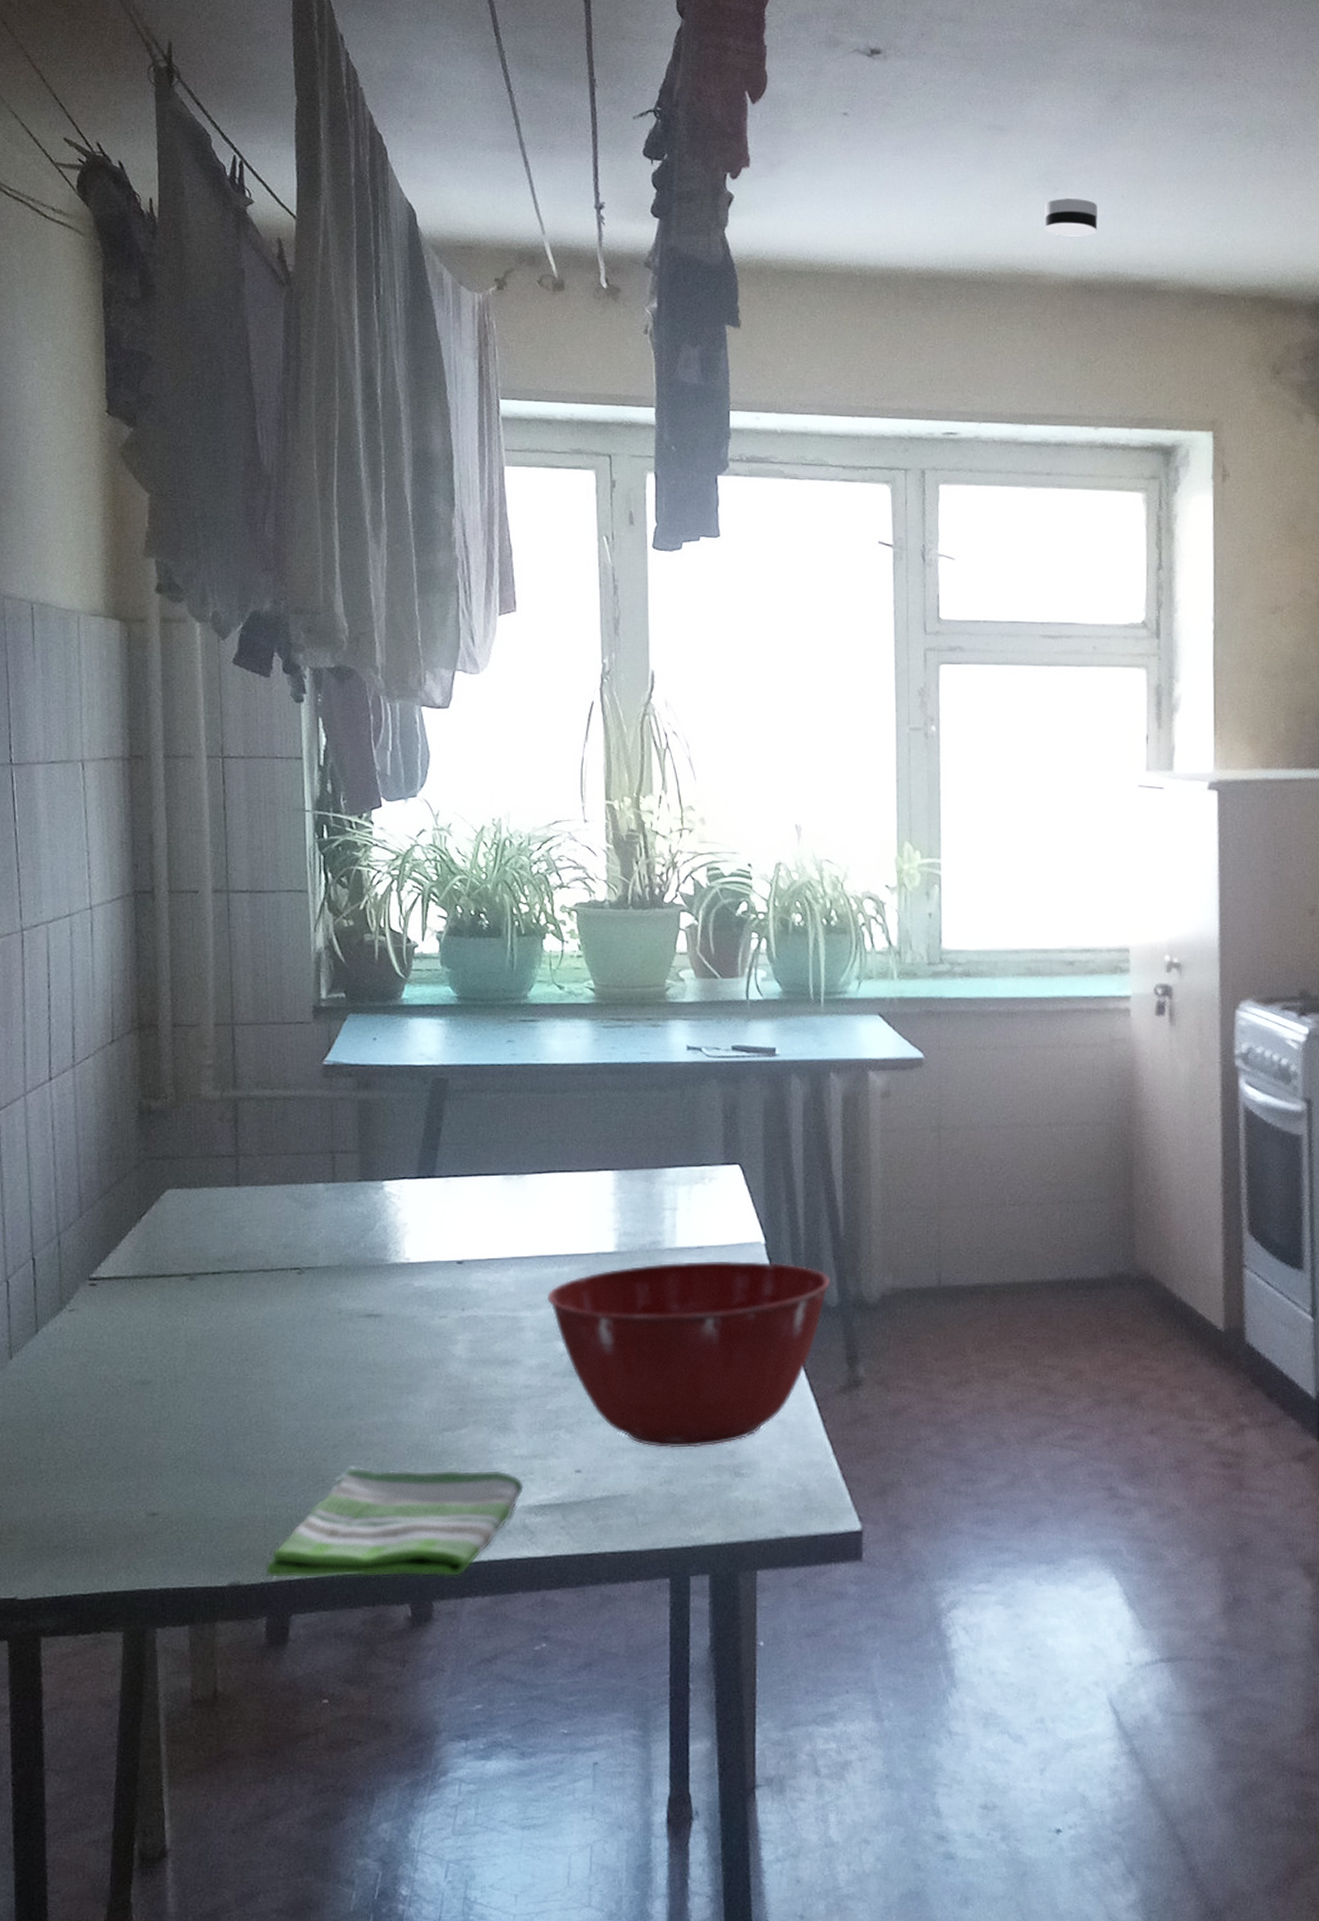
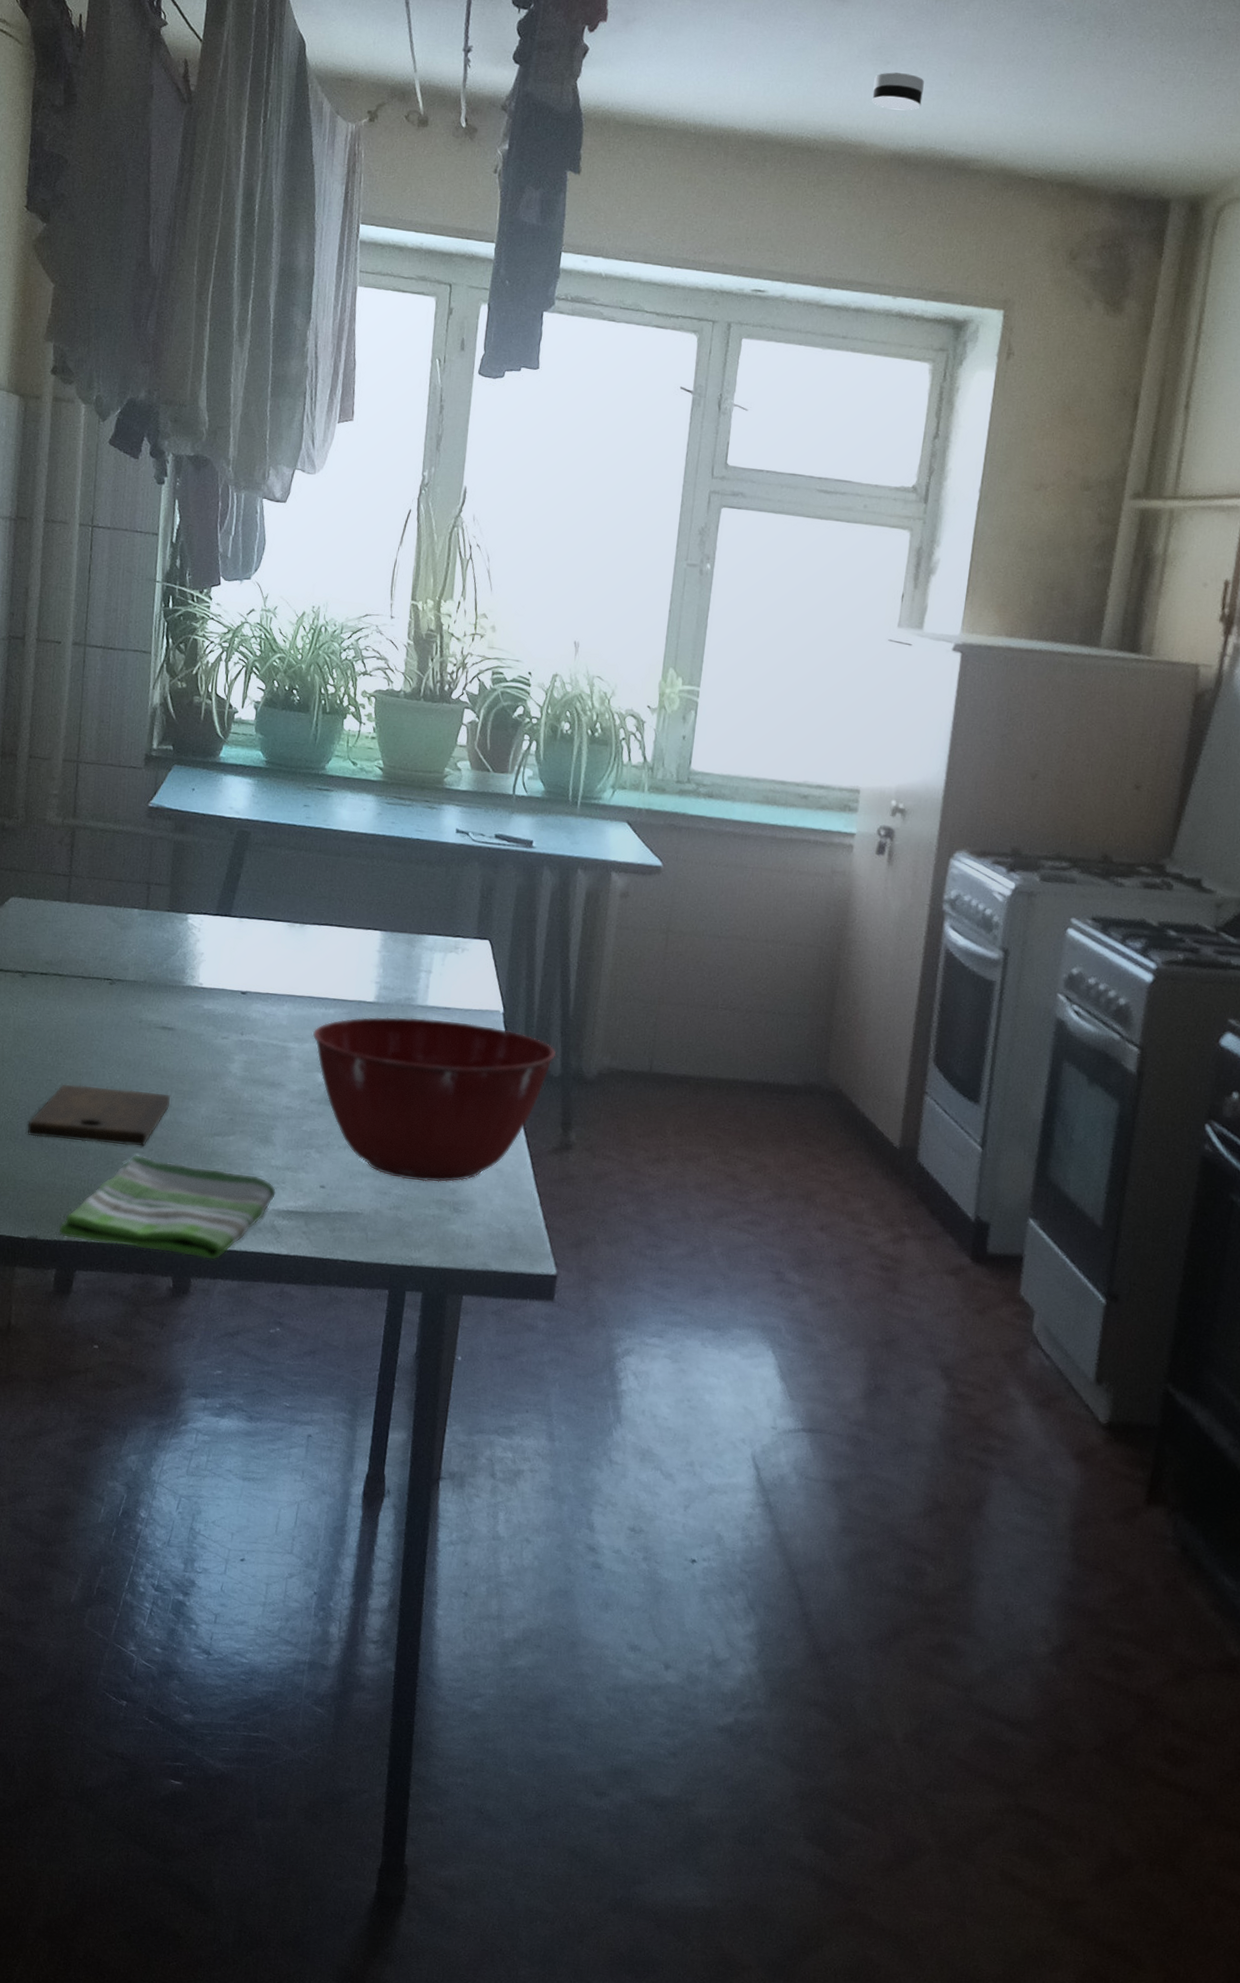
cutting board: none [214,1391,386,1465] -> present [27,1084,170,1146]

